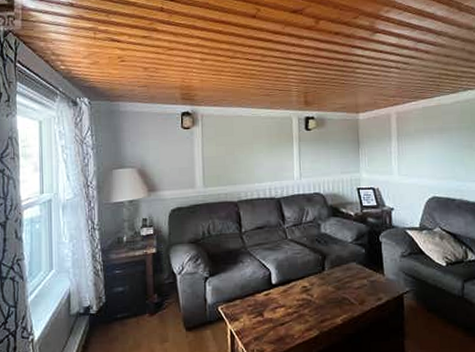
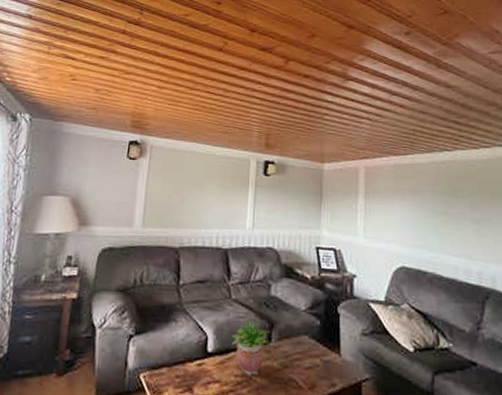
potted plant: none [291,254,323,299] -> present [231,318,270,375]

